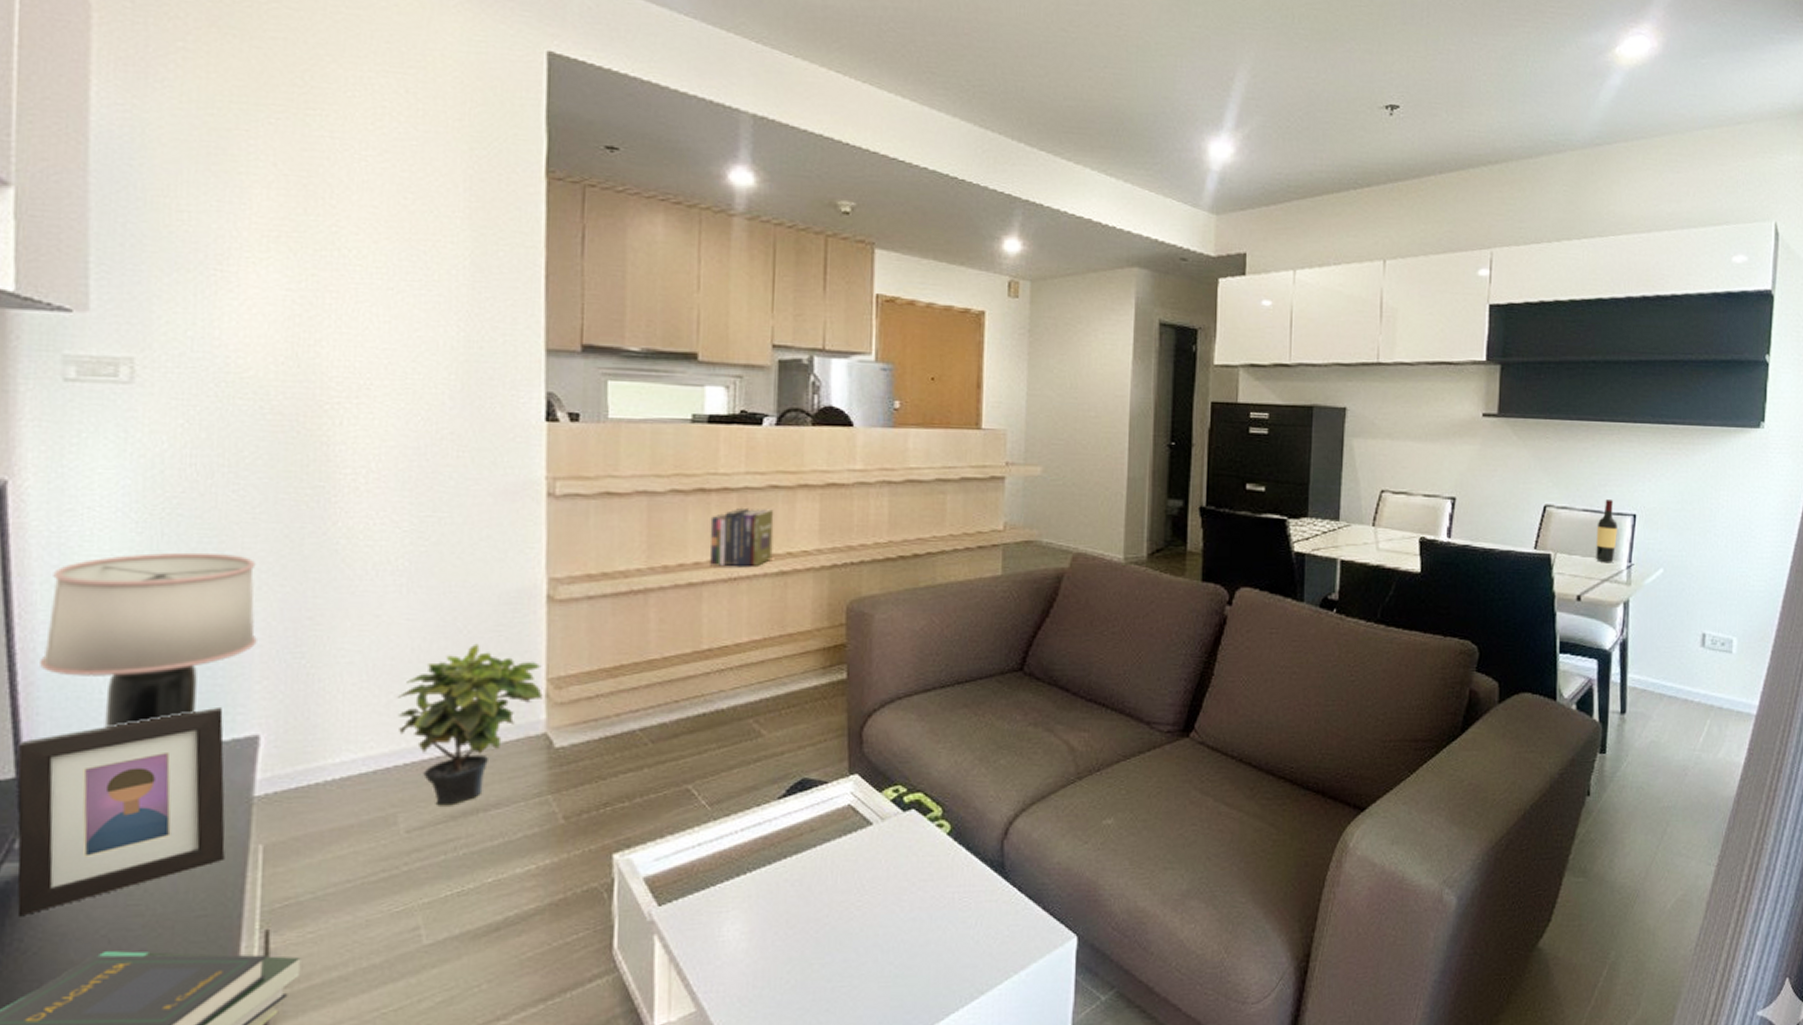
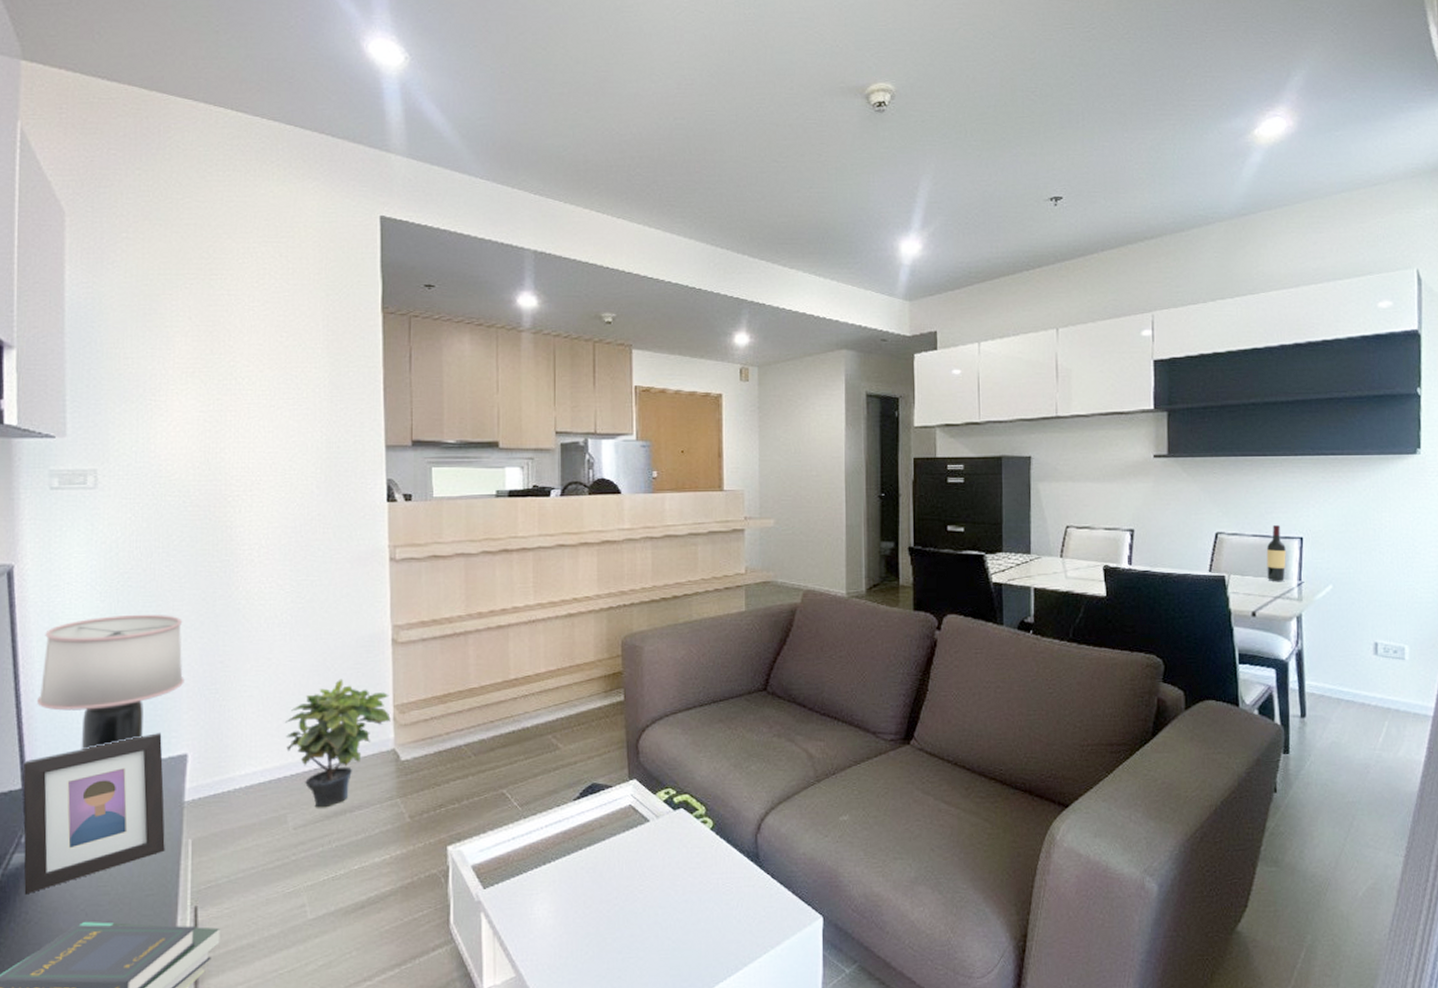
books: present [709,507,774,568] -> none [513,563,562,612]

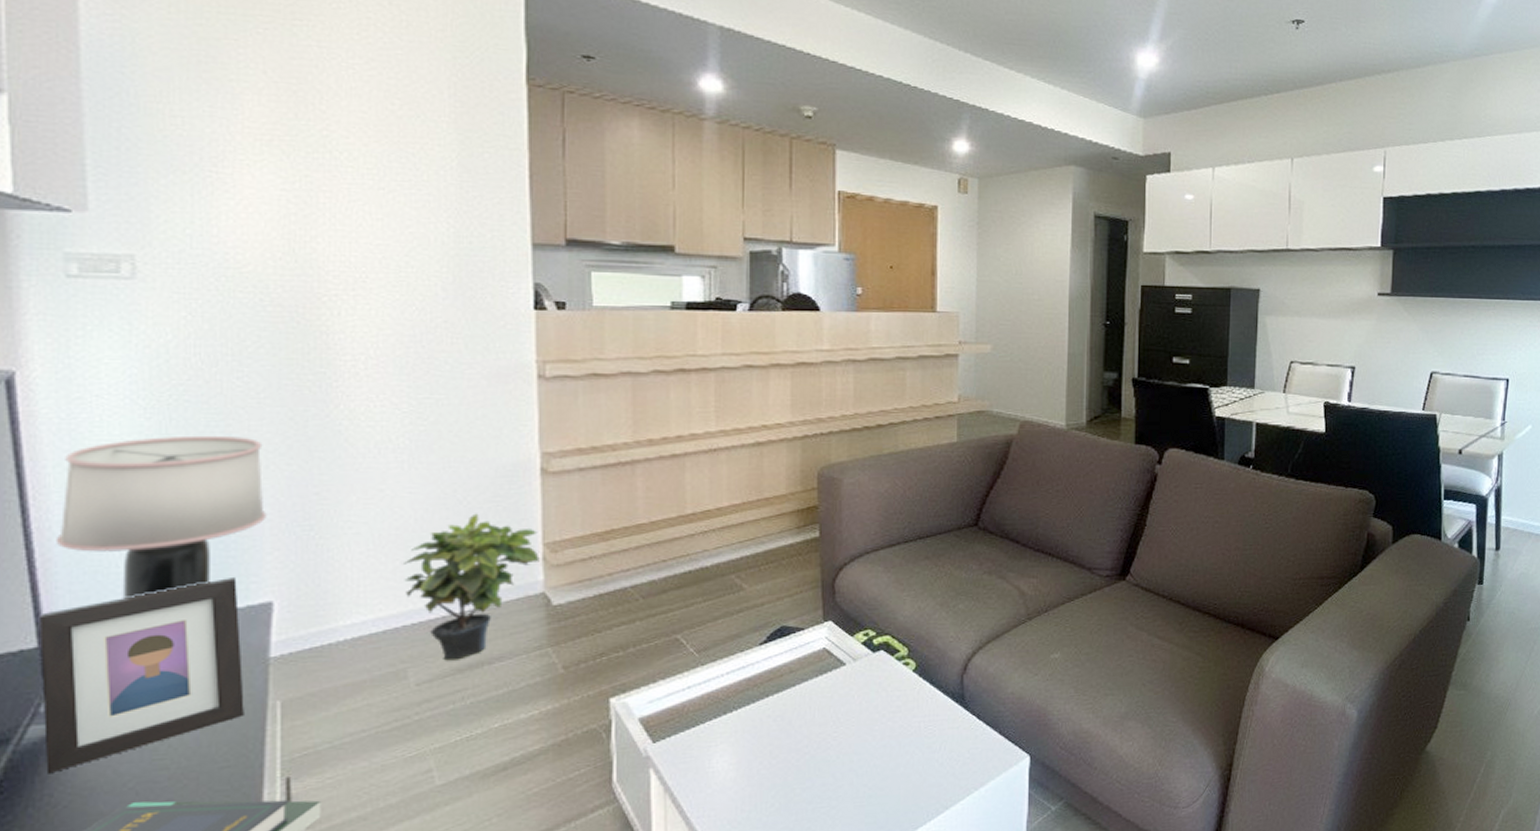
wine bottle: present [1266,525,1286,582] -> none [1475,367,1493,422]

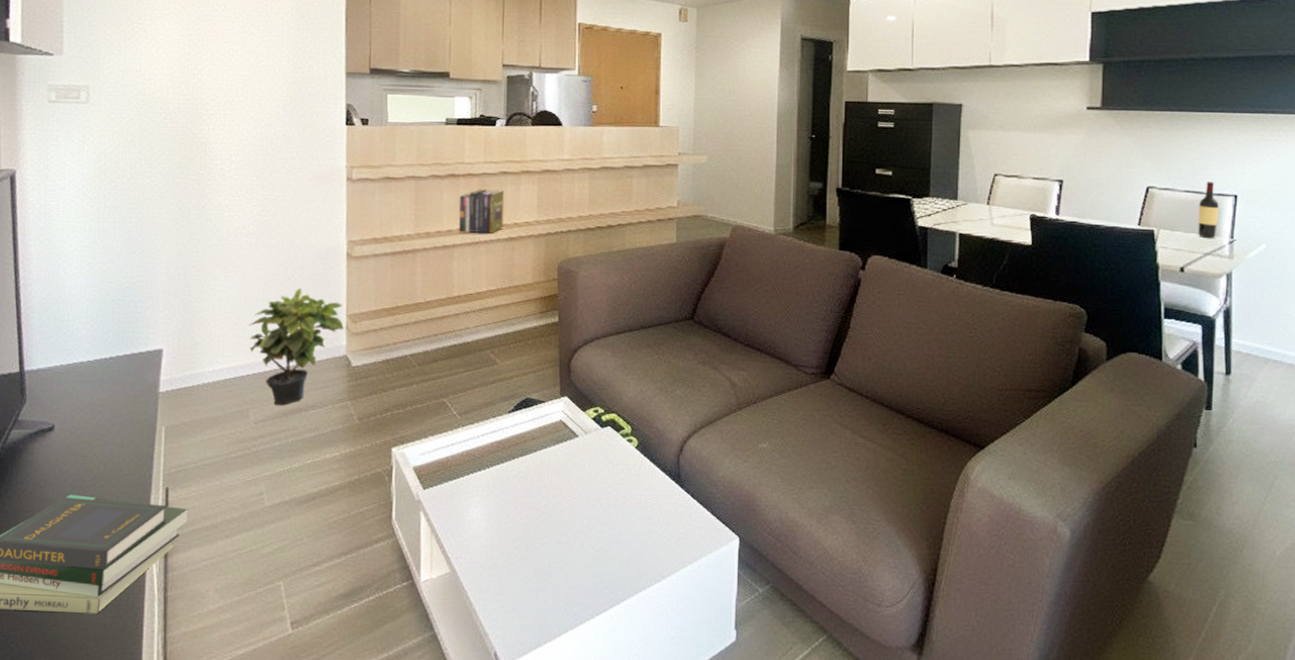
picture frame: present [40,576,244,774] -> none [20,327,142,467]
table lamp: present [55,435,266,599] -> none [33,219,162,340]
books: none [690,385,749,439] -> present [458,188,505,235]
wine bottle: none [1475,367,1493,422] -> present [1198,182,1219,239]

